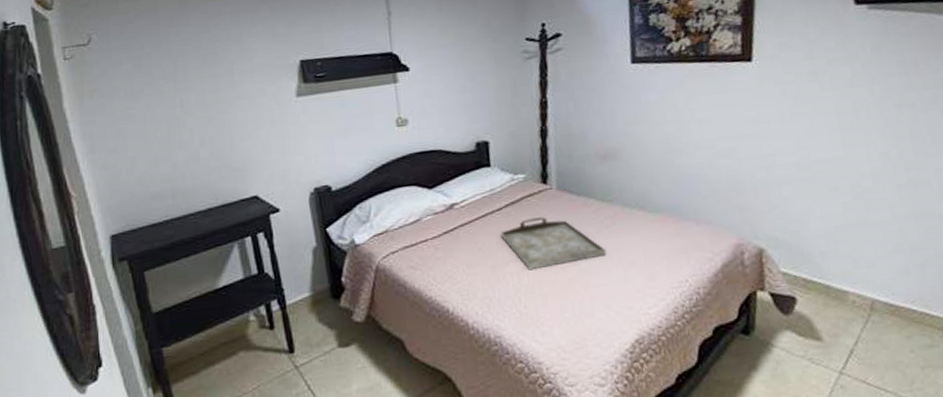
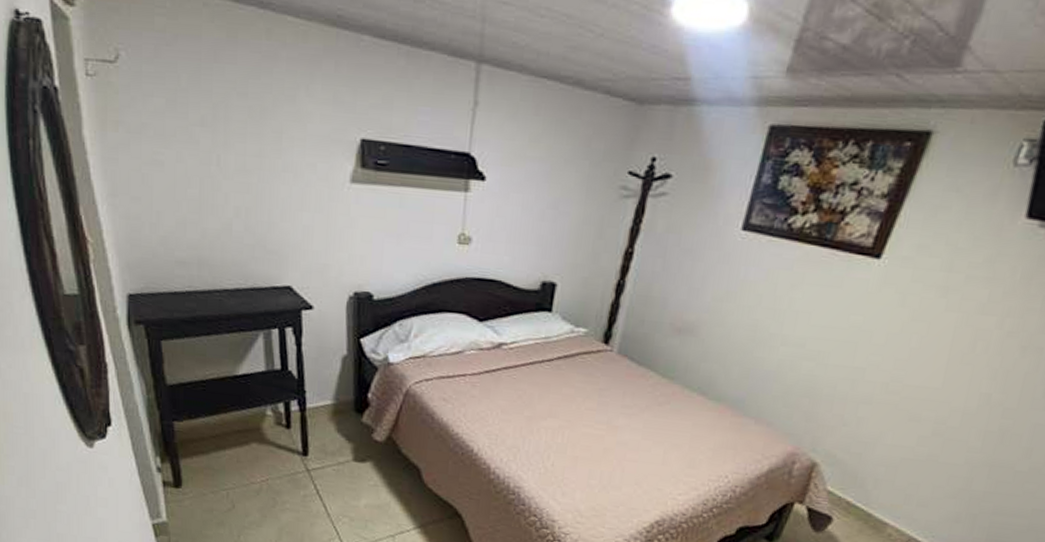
serving tray: present [500,217,606,271] -> none [544,376,652,434]

